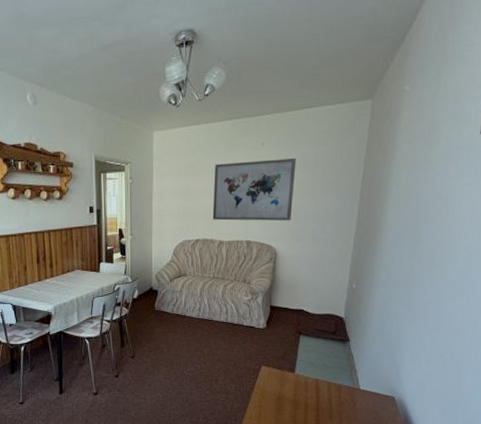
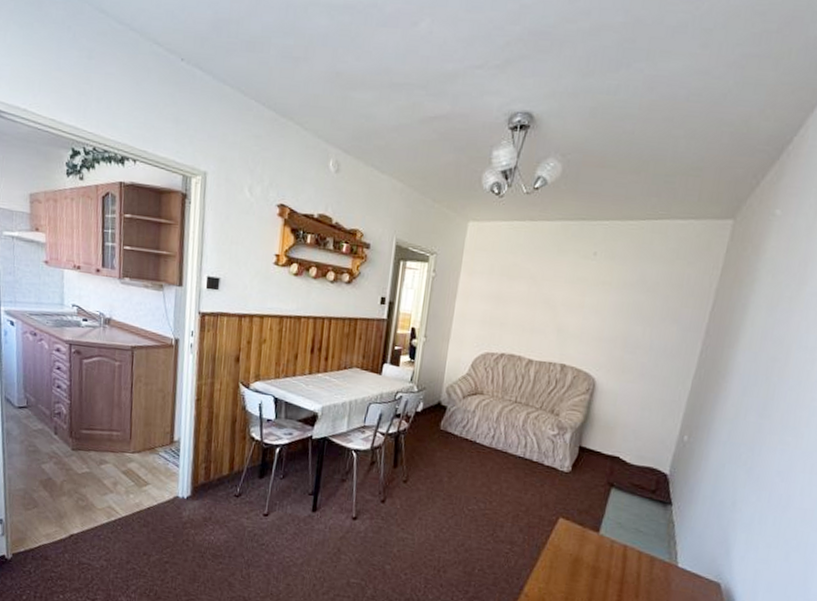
wall art: present [212,157,296,221] -> none [523,268,634,349]

